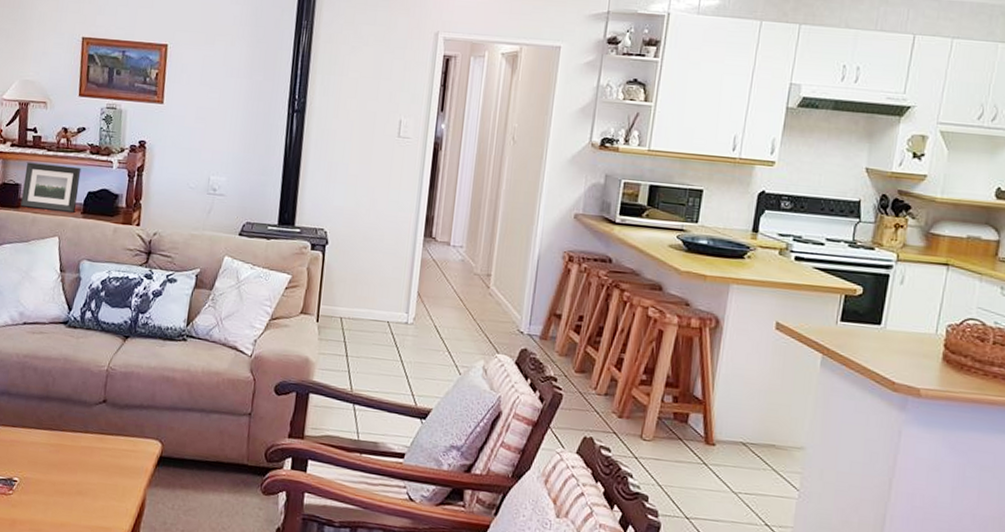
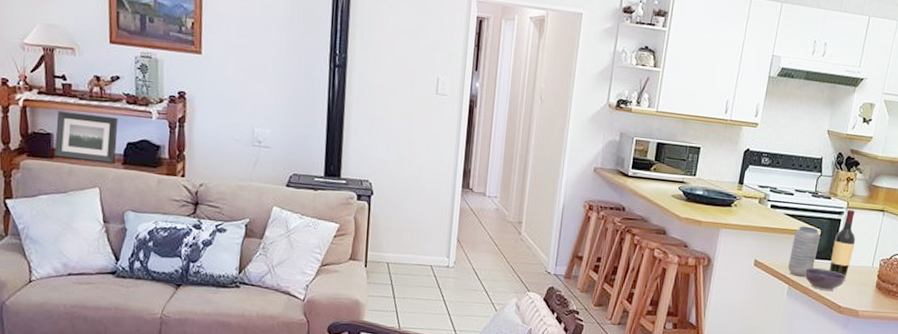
vase: none [820,282,862,345] -> present [787,226,820,277]
bowl: none [843,333,901,362] -> present [804,267,847,291]
wine bottle: none [876,263,911,351] -> present [829,210,856,281]

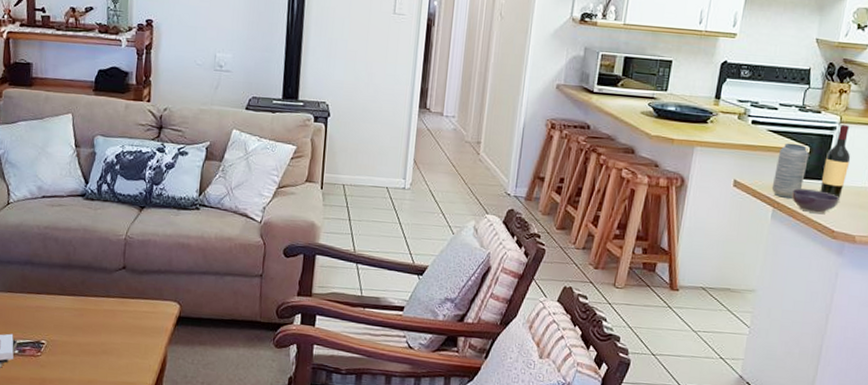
picture frame: present [54,111,119,163] -> none [33,41,91,90]

